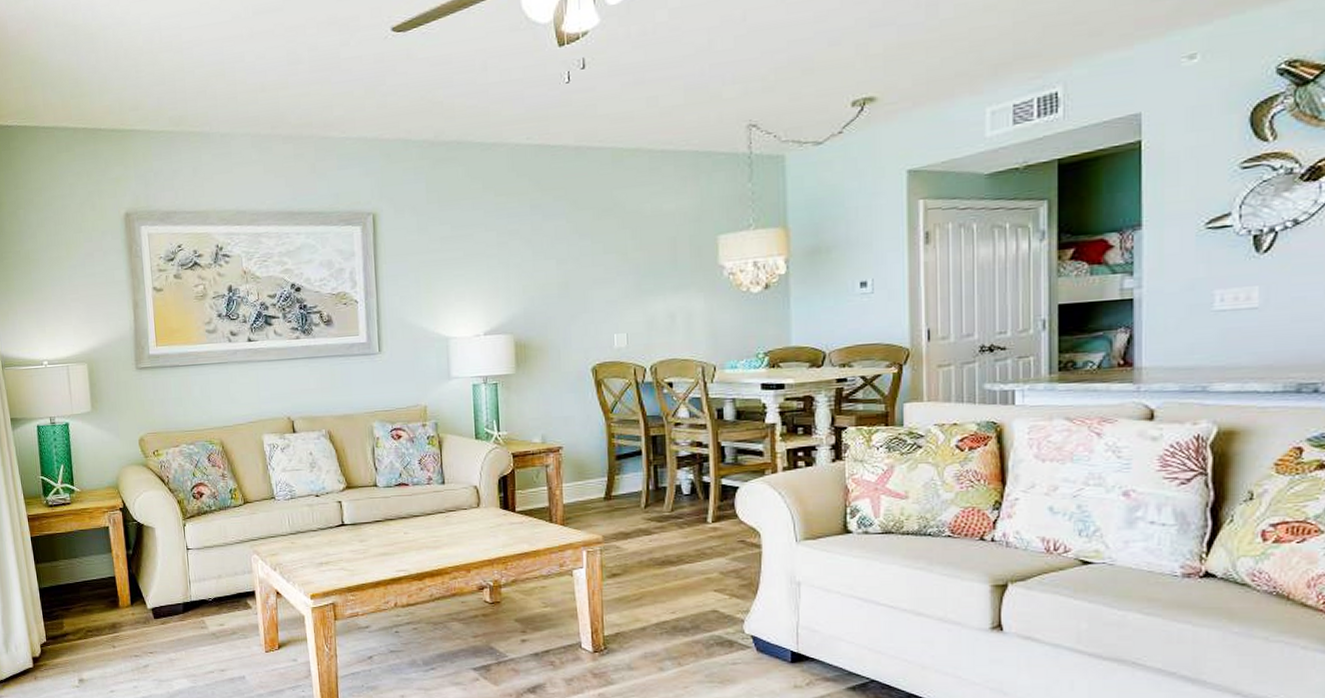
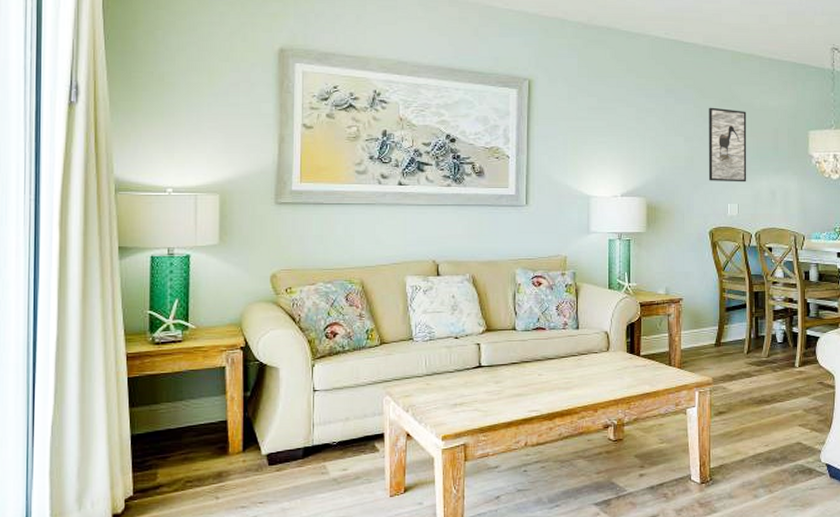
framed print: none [585,219,637,309] -> present [709,107,747,182]

